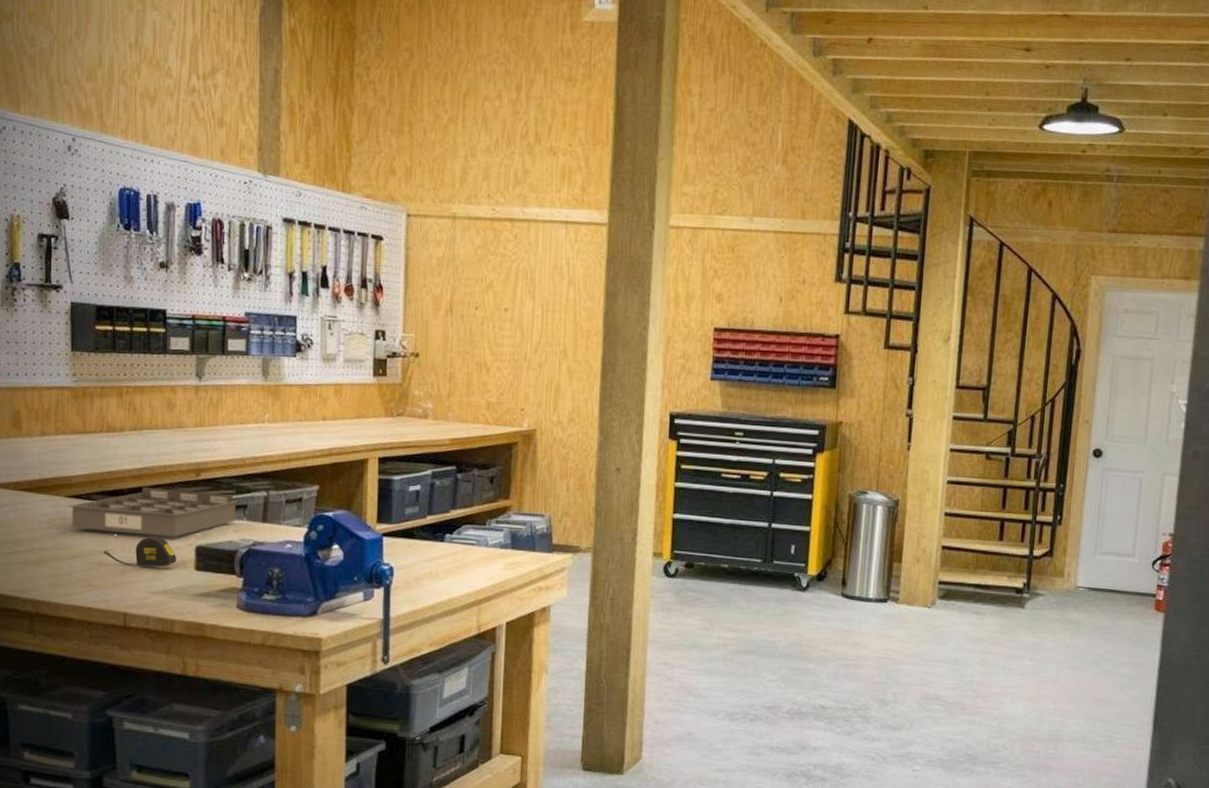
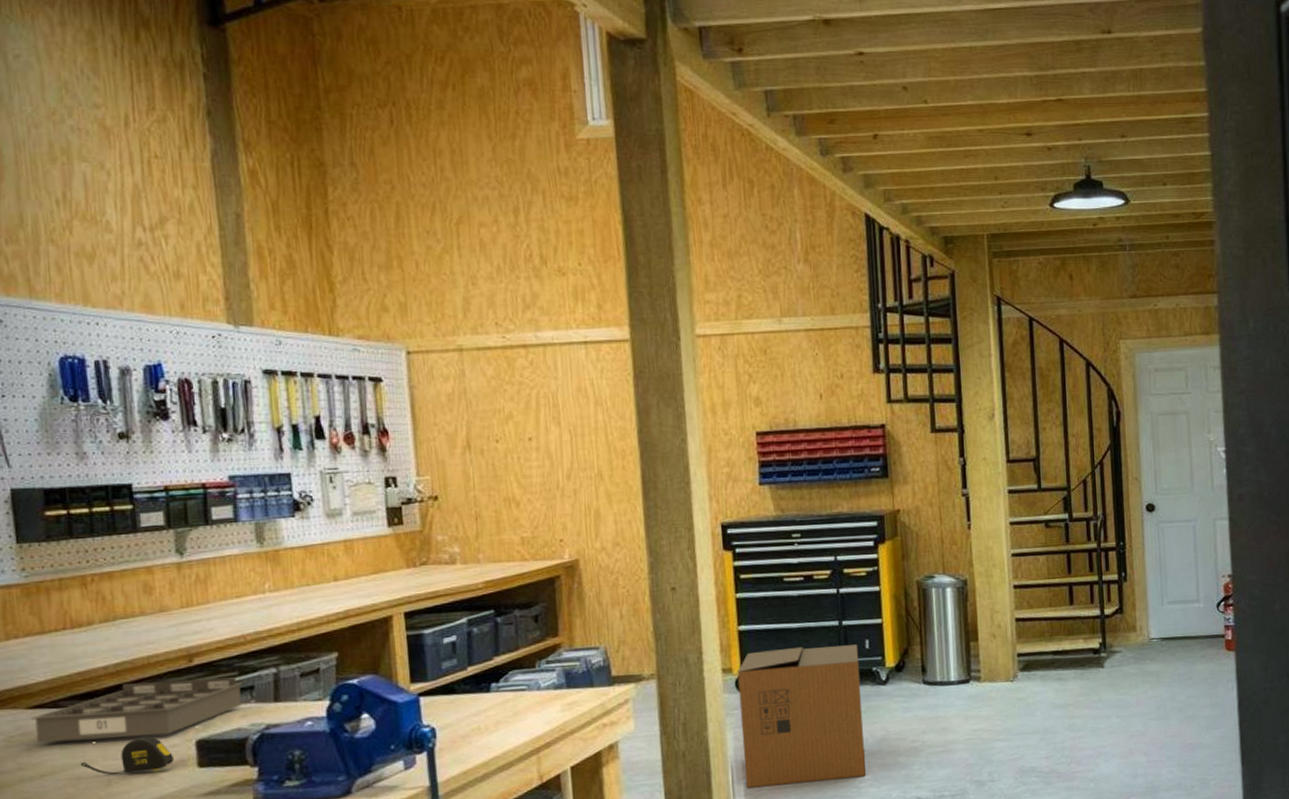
box: none [661,540,784,677] -> present [737,644,866,789]

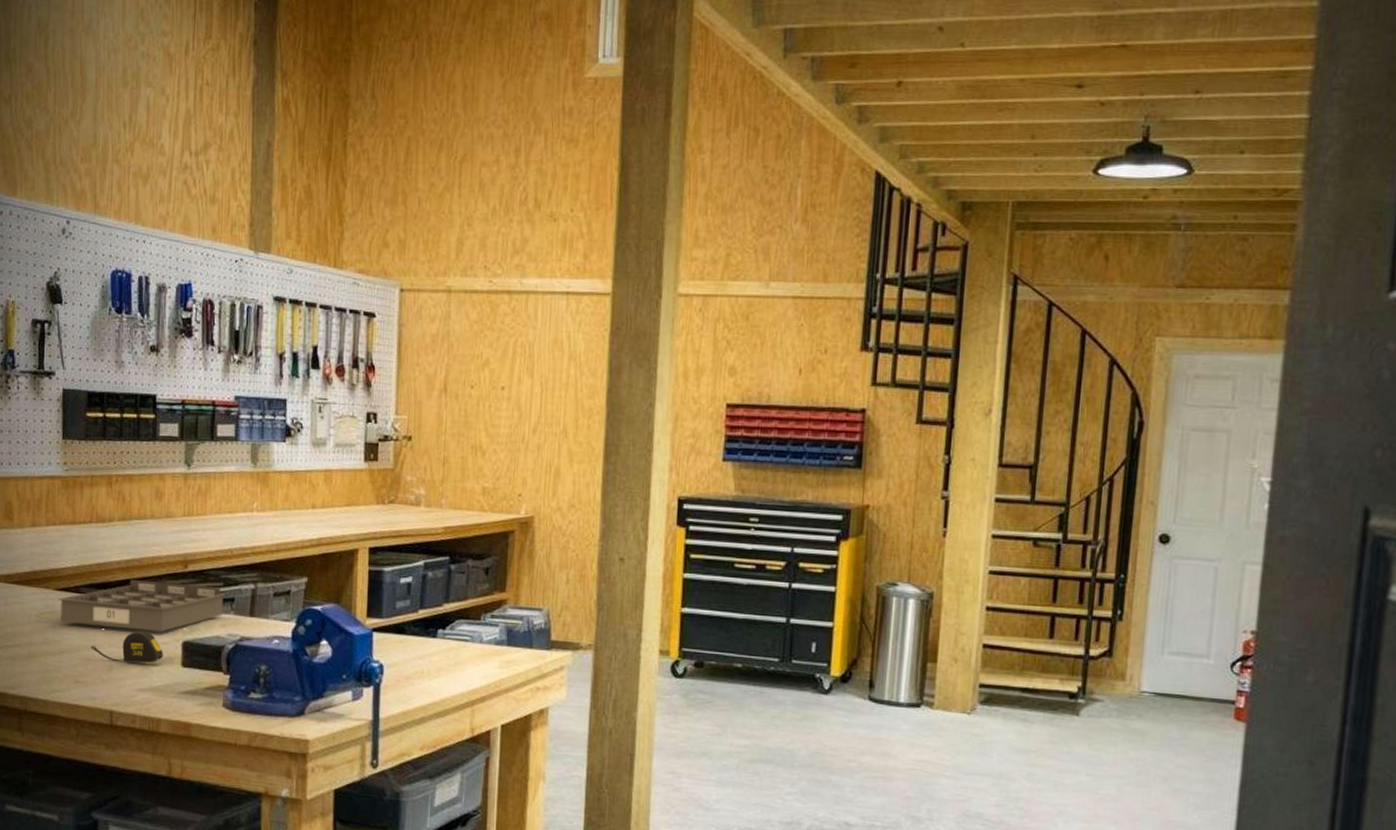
box: present [737,644,866,789] -> none [667,637,804,789]

